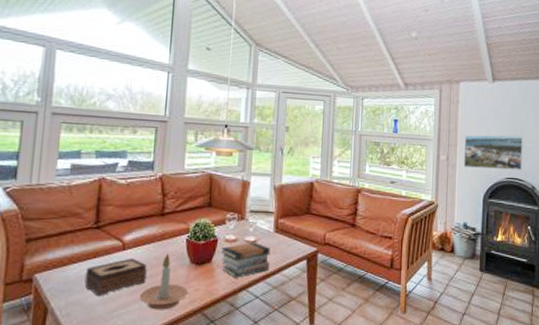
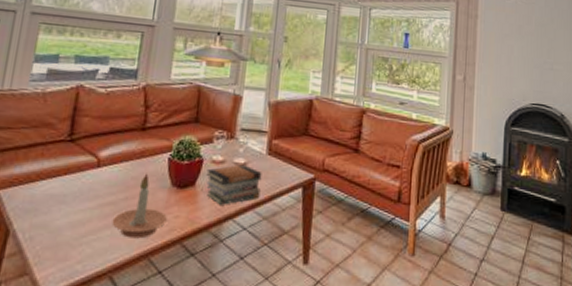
tissue box: present [84,258,147,297] -> none [52,176,123,220]
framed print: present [463,135,524,170] -> none [482,54,551,96]

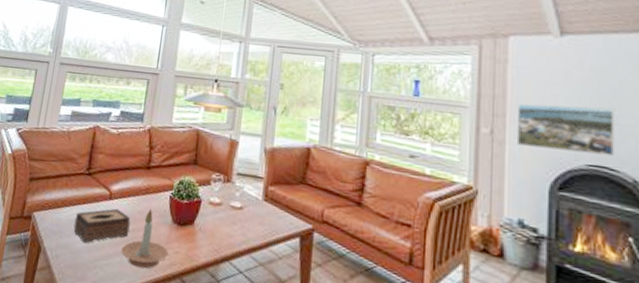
tissue box: none [52,176,123,220] -> present [73,208,131,244]
book stack: present [206,164,262,205] -> none [204,208,258,247]
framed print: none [482,54,551,96] -> present [516,104,616,156]

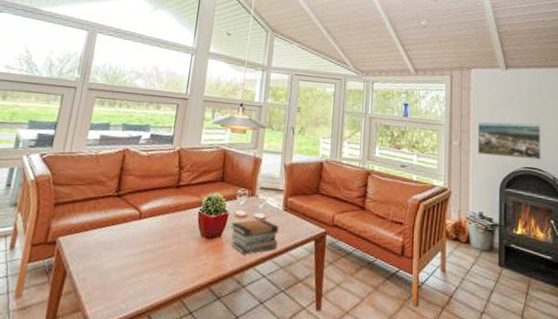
tissue box: present [73,208,131,244] -> none [102,227,161,264]
candle holder: present [121,208,168,269] -> none [150,225,197,283]
book stack: none [204,208,258,247] -> present [231,219,279,255]

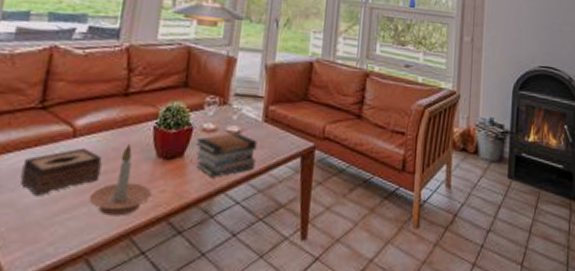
tissue box: none [102,227,161,264] -> present [20,148,103,197]
candle holder: none [150,225,197,283] -> present [89,143,152,216]
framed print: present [477,121,542,160] -> none [490,14,560,58]

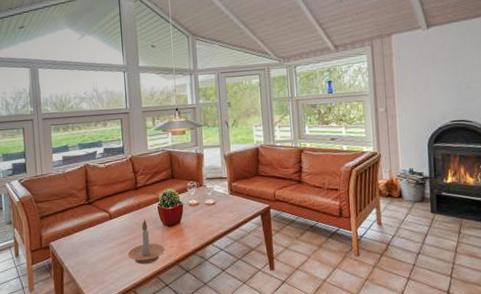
tissue box: present [20,148,103,197] -> none [85,225,131,257]
book stack: present [196,132,258,178] -> none [187,204,229,235]

